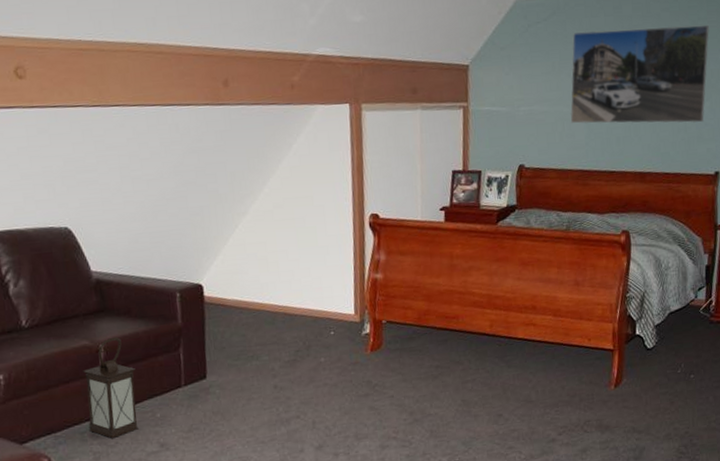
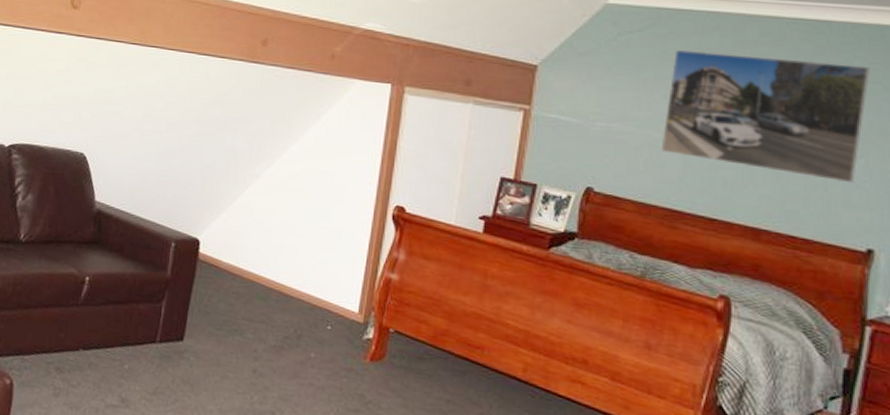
lantern: present [83,336,139,438] -> none [55,272,114,378]

